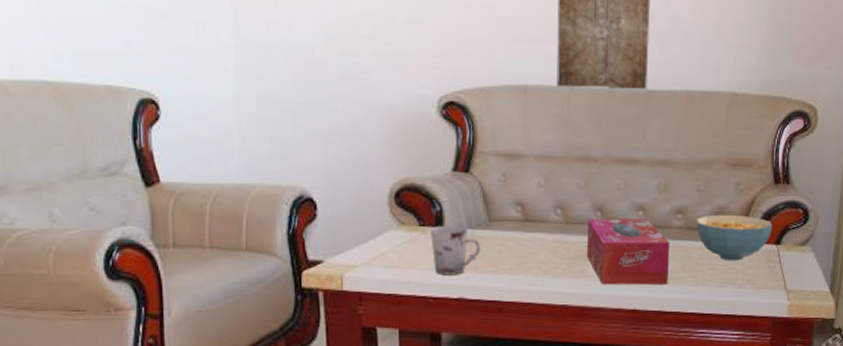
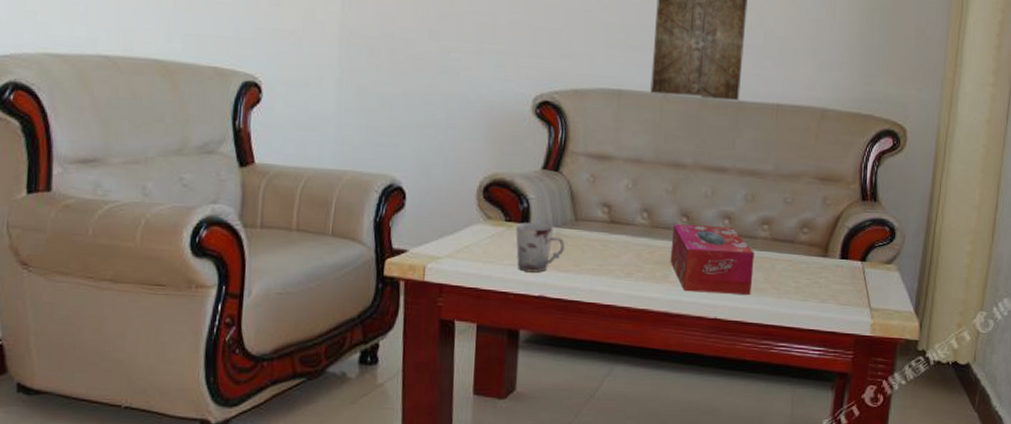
cereal bowl: present [696,214,773,261] -> none [781,227,859,276]

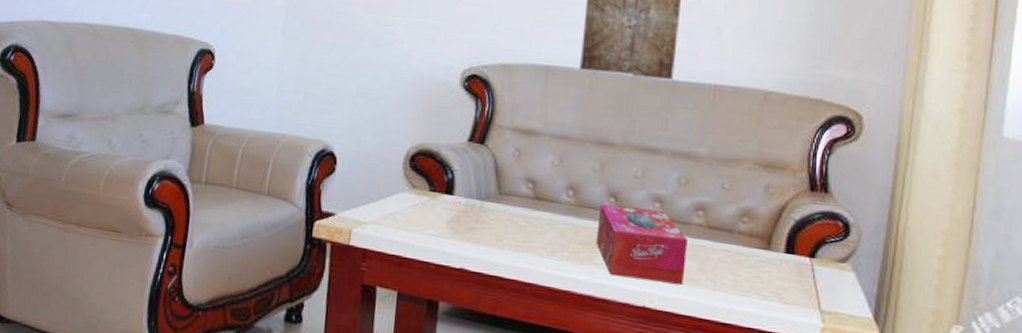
cup: present [516,222,565,273] -> none [439,193,488,245]

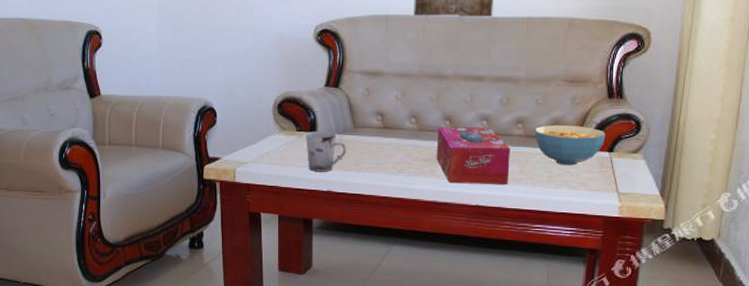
cup: none [439,193,488,245] -> present [306,131,346,172]
cereal bowl: none [718,216,807,270] -> present [534,124,606,166]

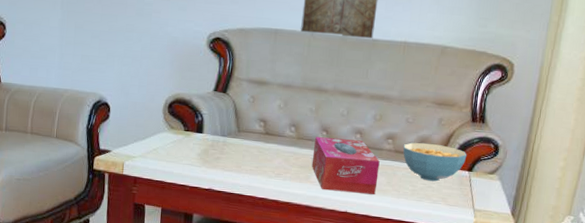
cup: present [306,131,346,172] -> none [192,132,229,171]

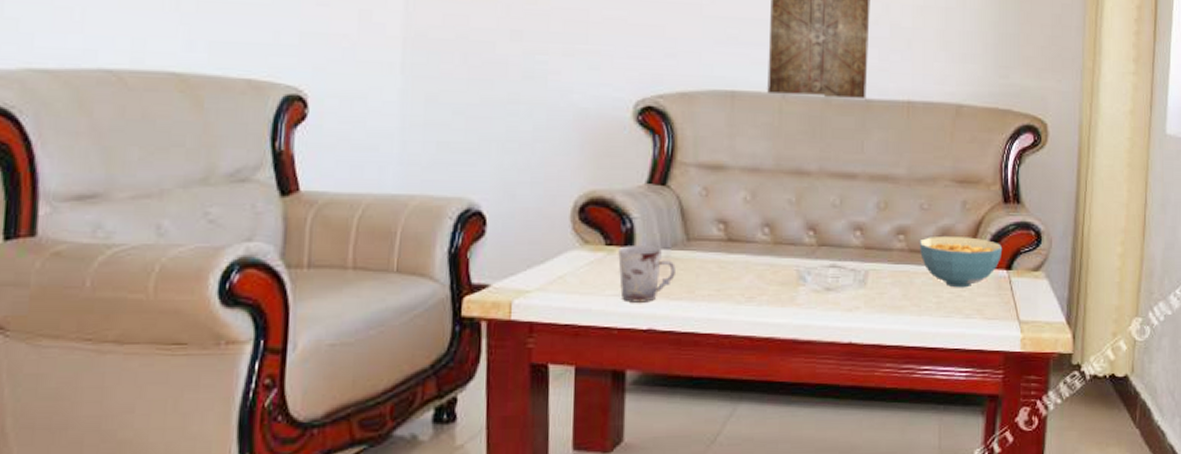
cup: none [192,132,229,171] -> present [618,246,676,303]
tissue box: present [311,137,380,194] -> none [797,239,890,315]

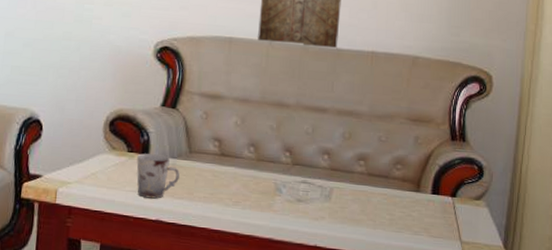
cereal bowl: present [919,235,1003,288] -> none [376,164,449,209]

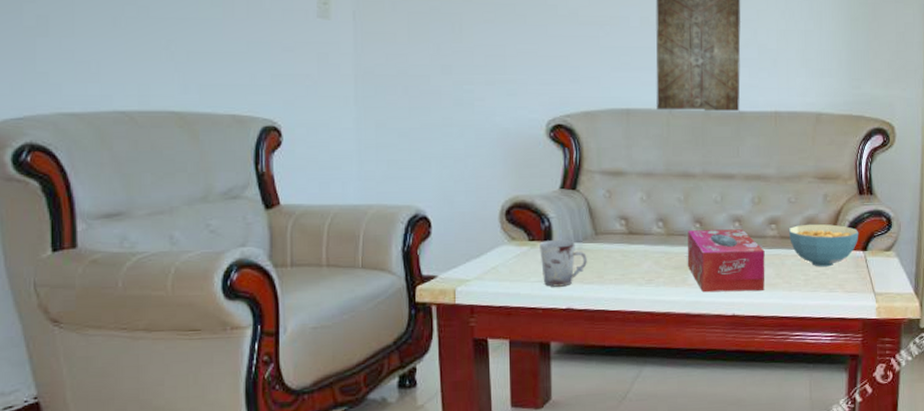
tissue box: none [274,158,352,225] -> present [687,229,765,293]
cereal bowl: none [376,164,449,209] -> present [788,223,859,267]

